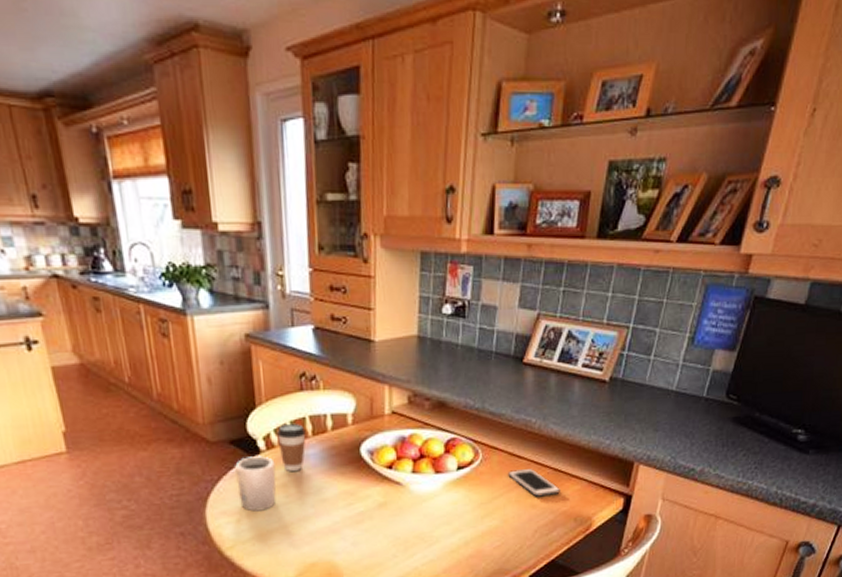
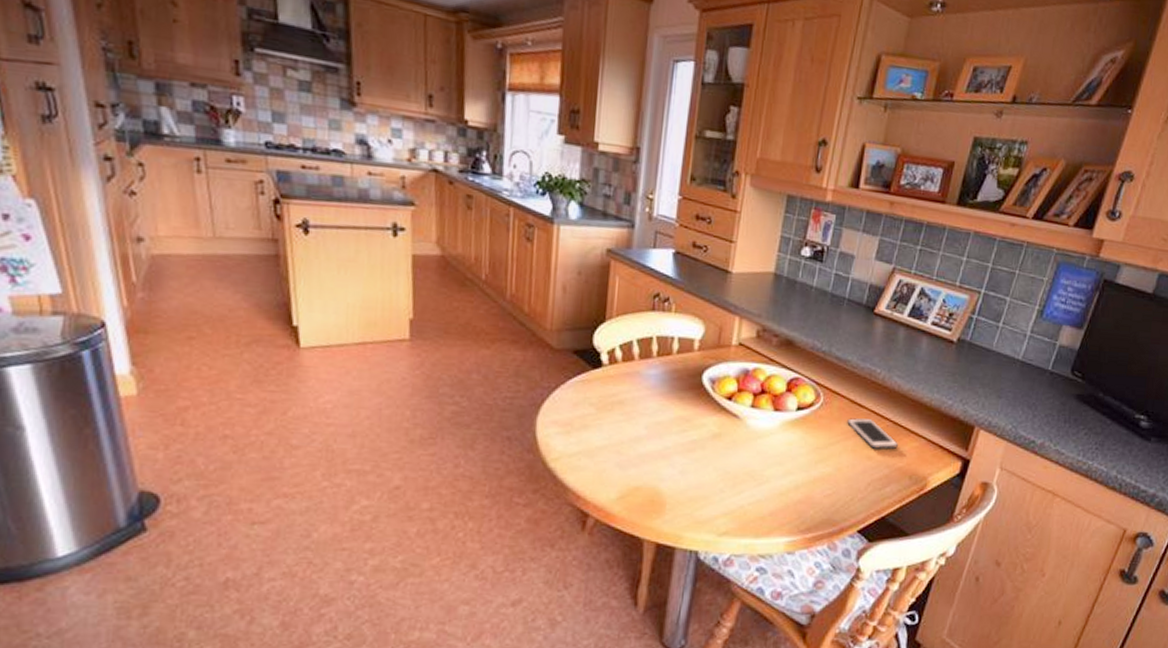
mug: present [235,455,276,512] -> none [573,368,615,426]
coffee cup: present [277,423,306,472] -> none [621,341,651,391]

